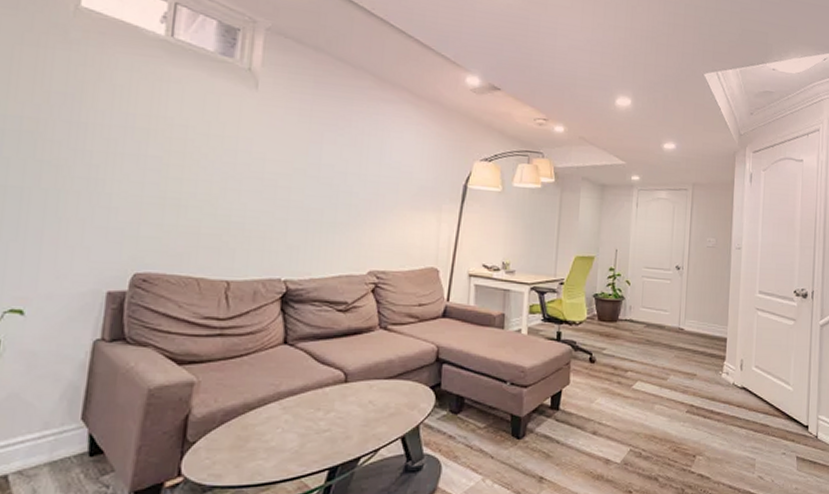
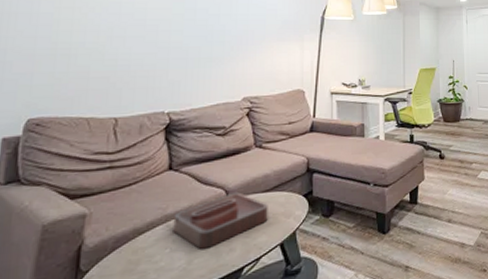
decorative tray: none [285,376,391,433] -> present [173,192,268,249]

